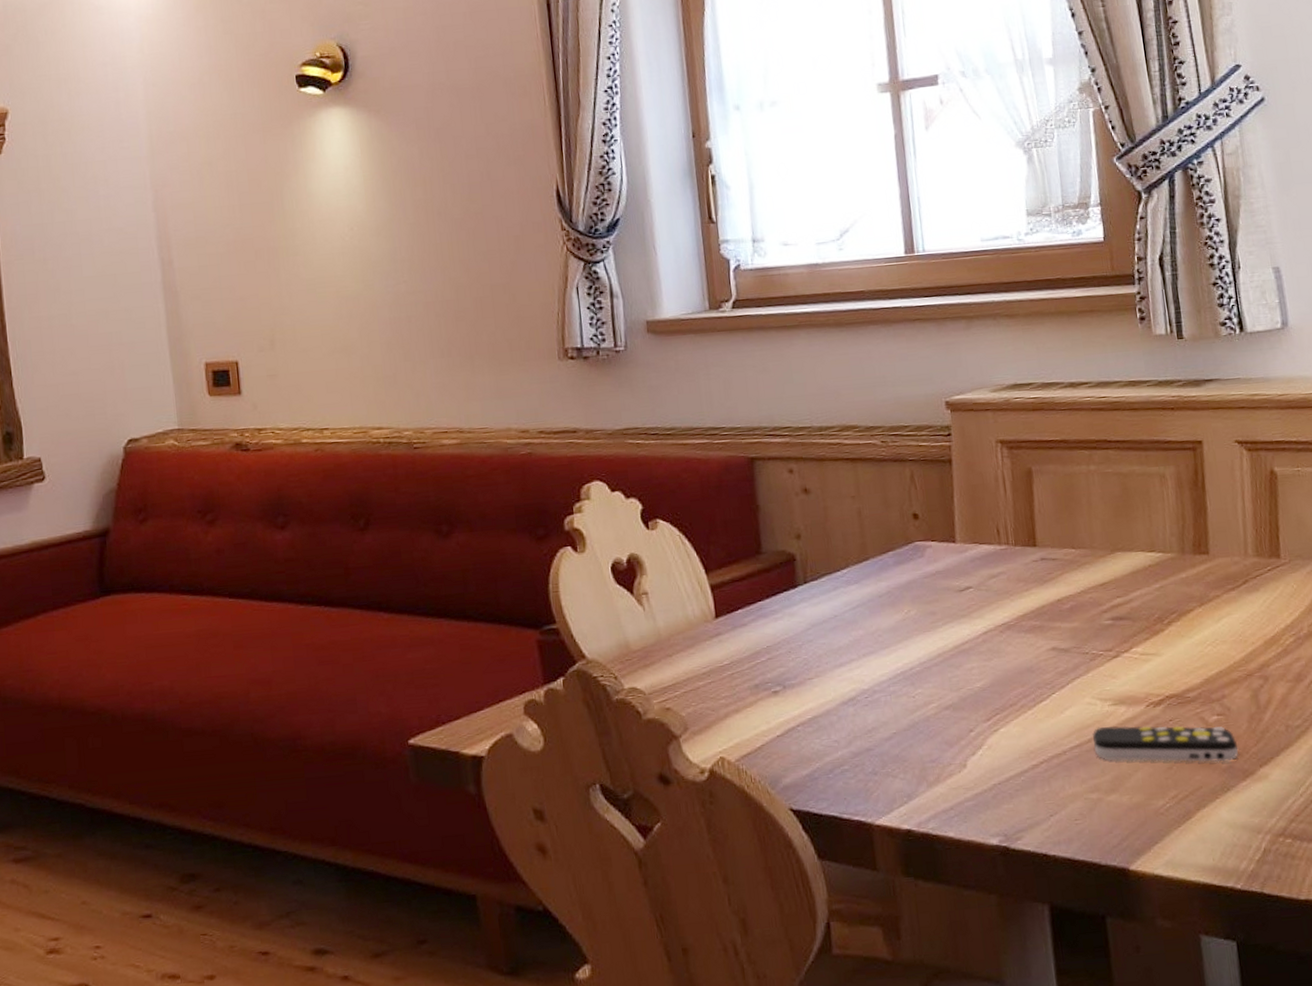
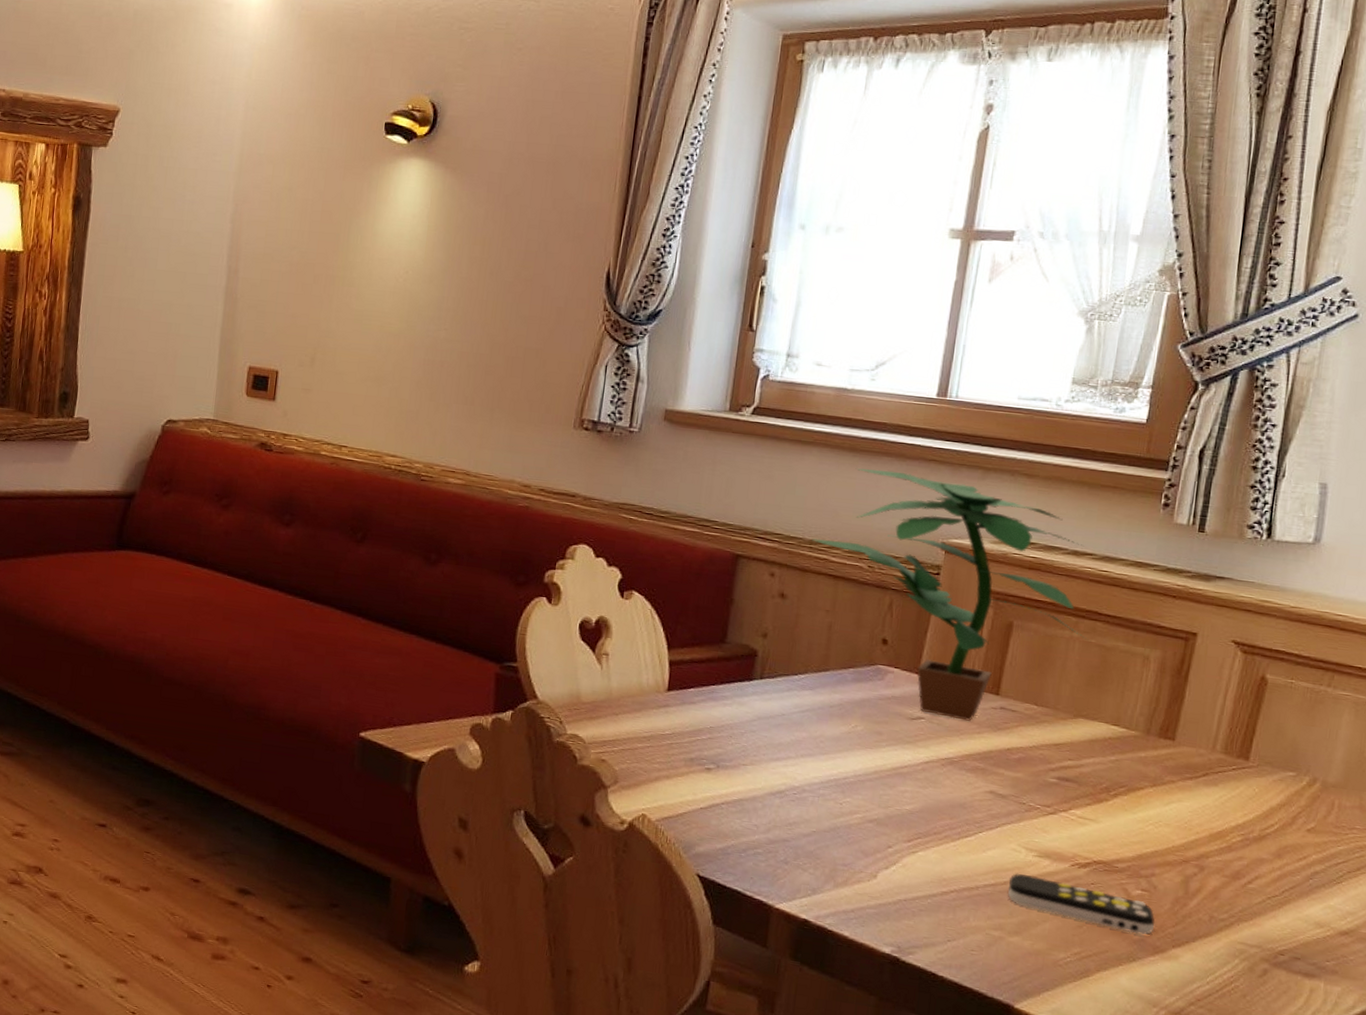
potted plant: none [821,338,1106,582] -> present [812,468,1089,721]

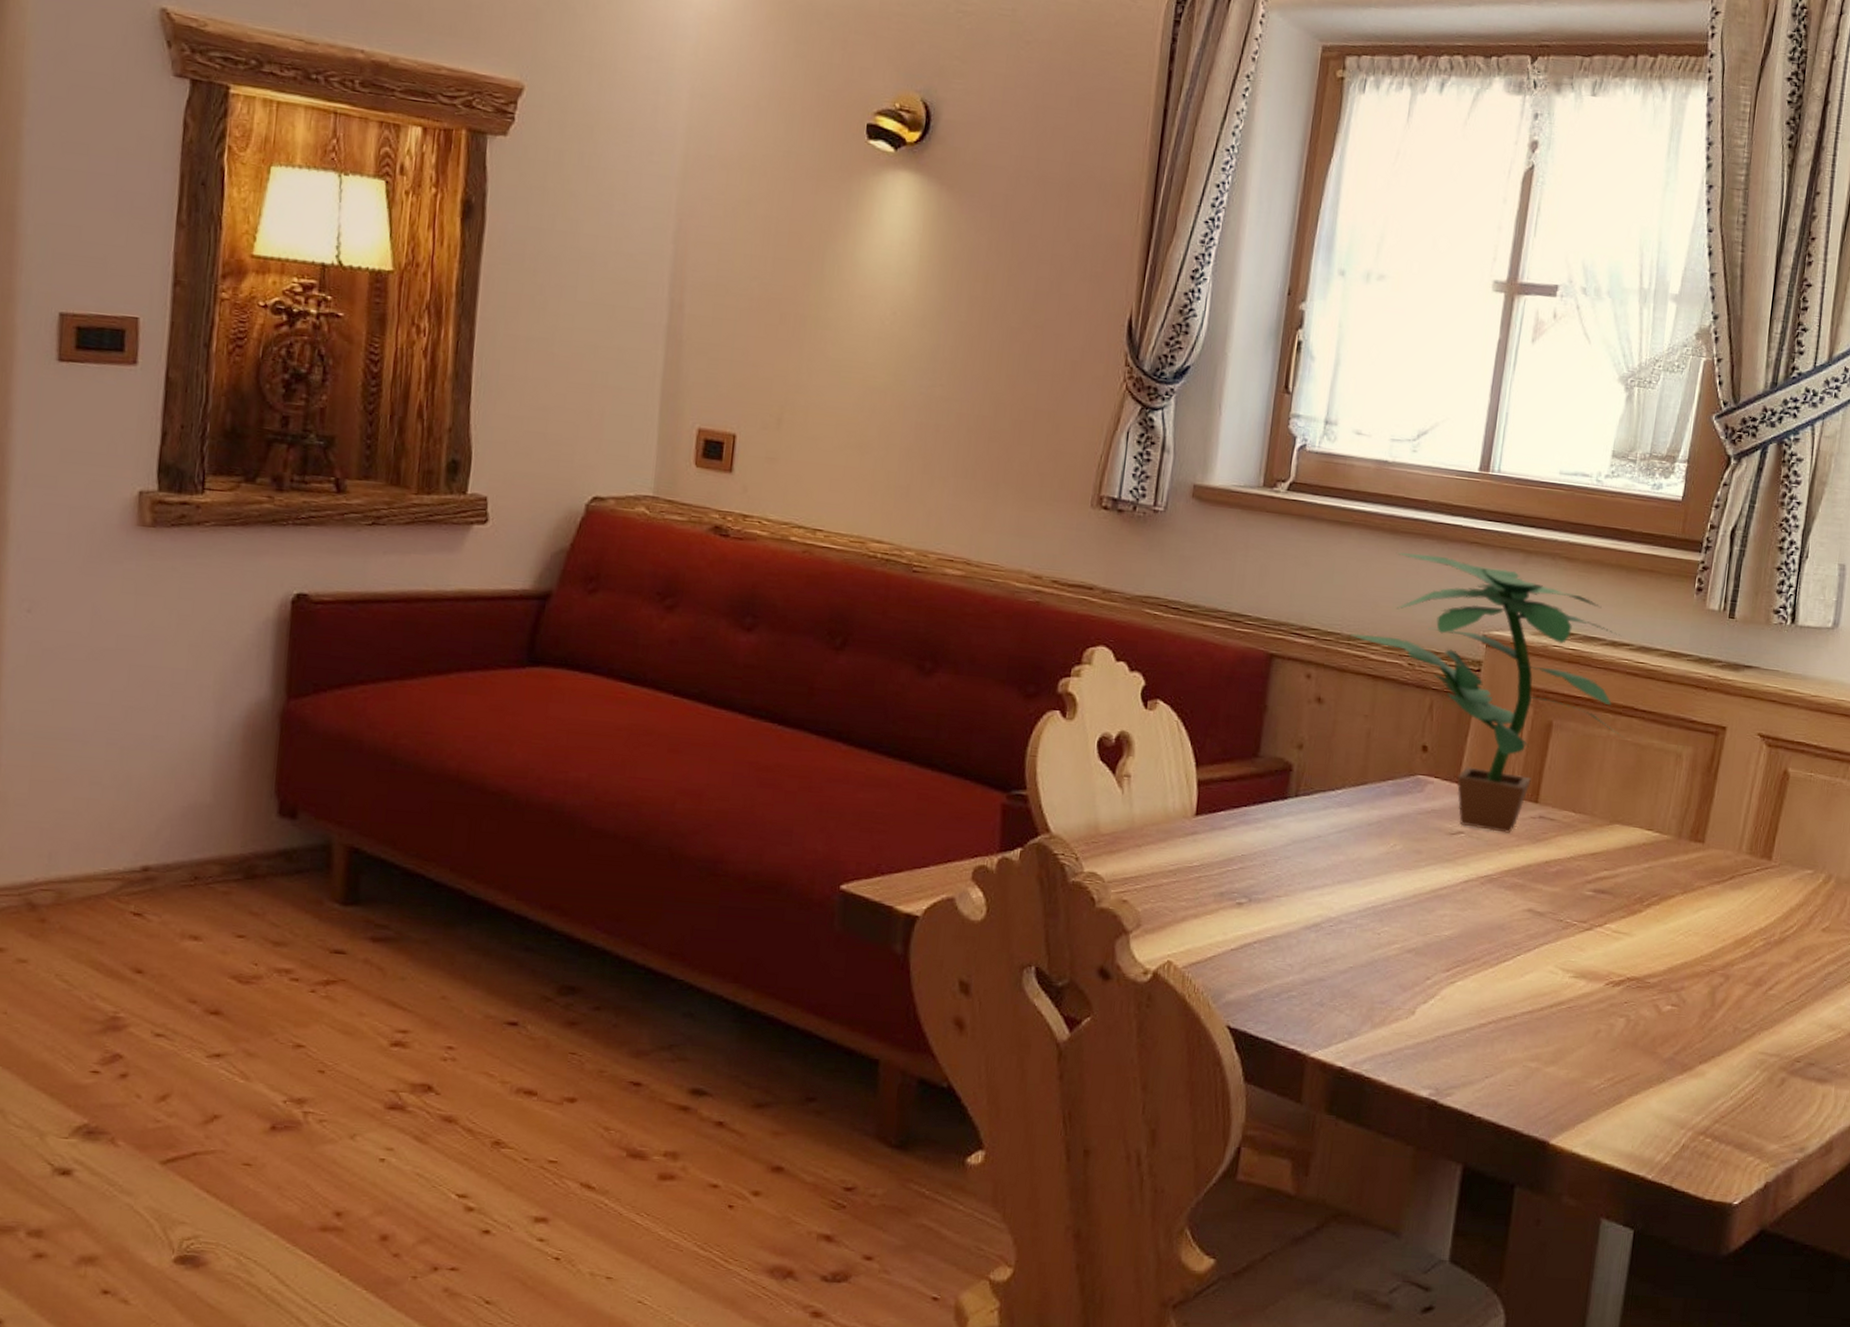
remote control: present [1007,873,1155,935] -> none [1544,997,1684,1053]

